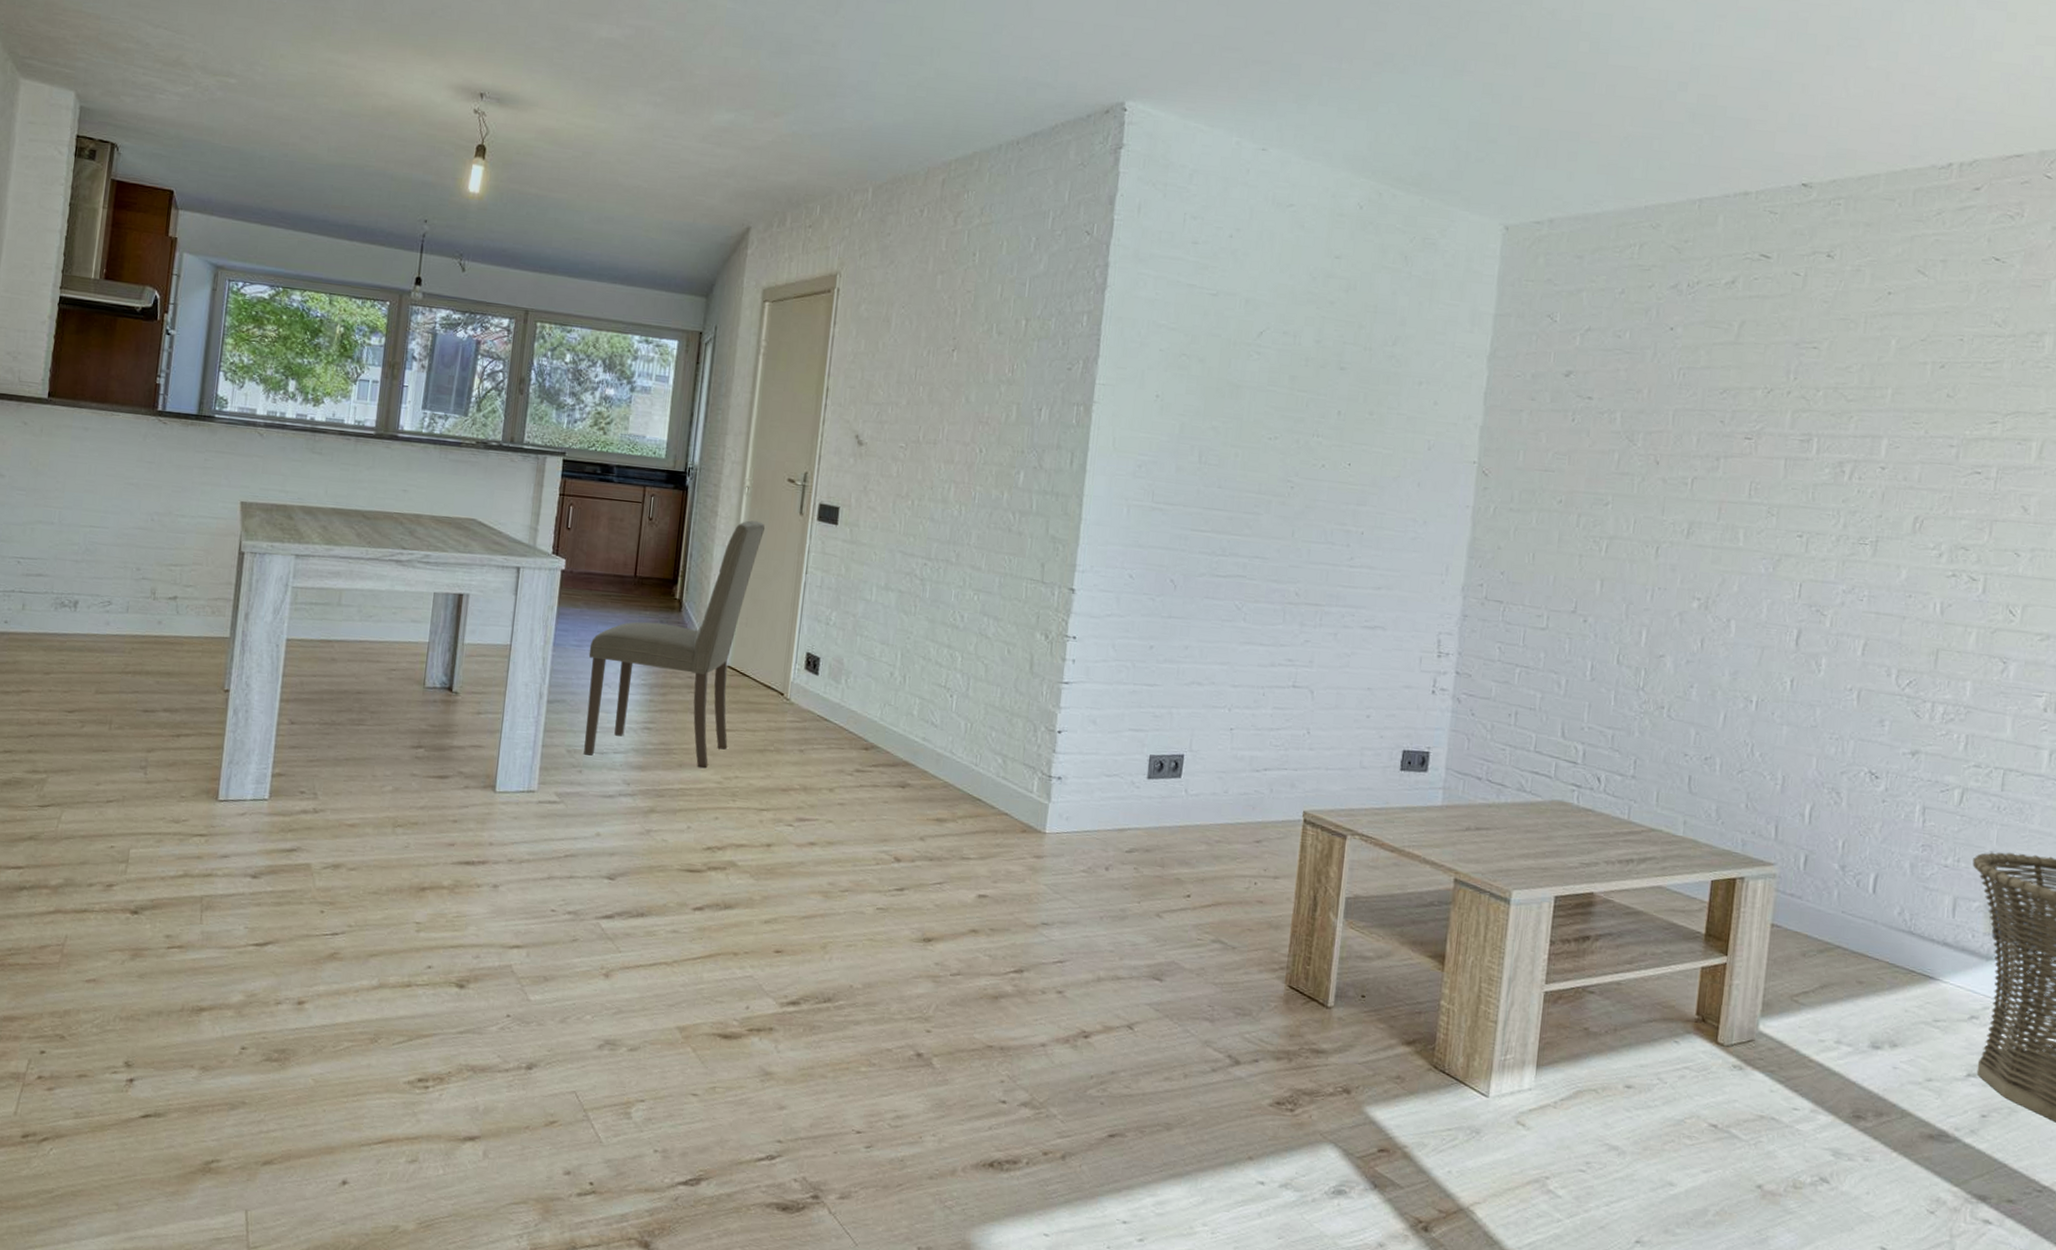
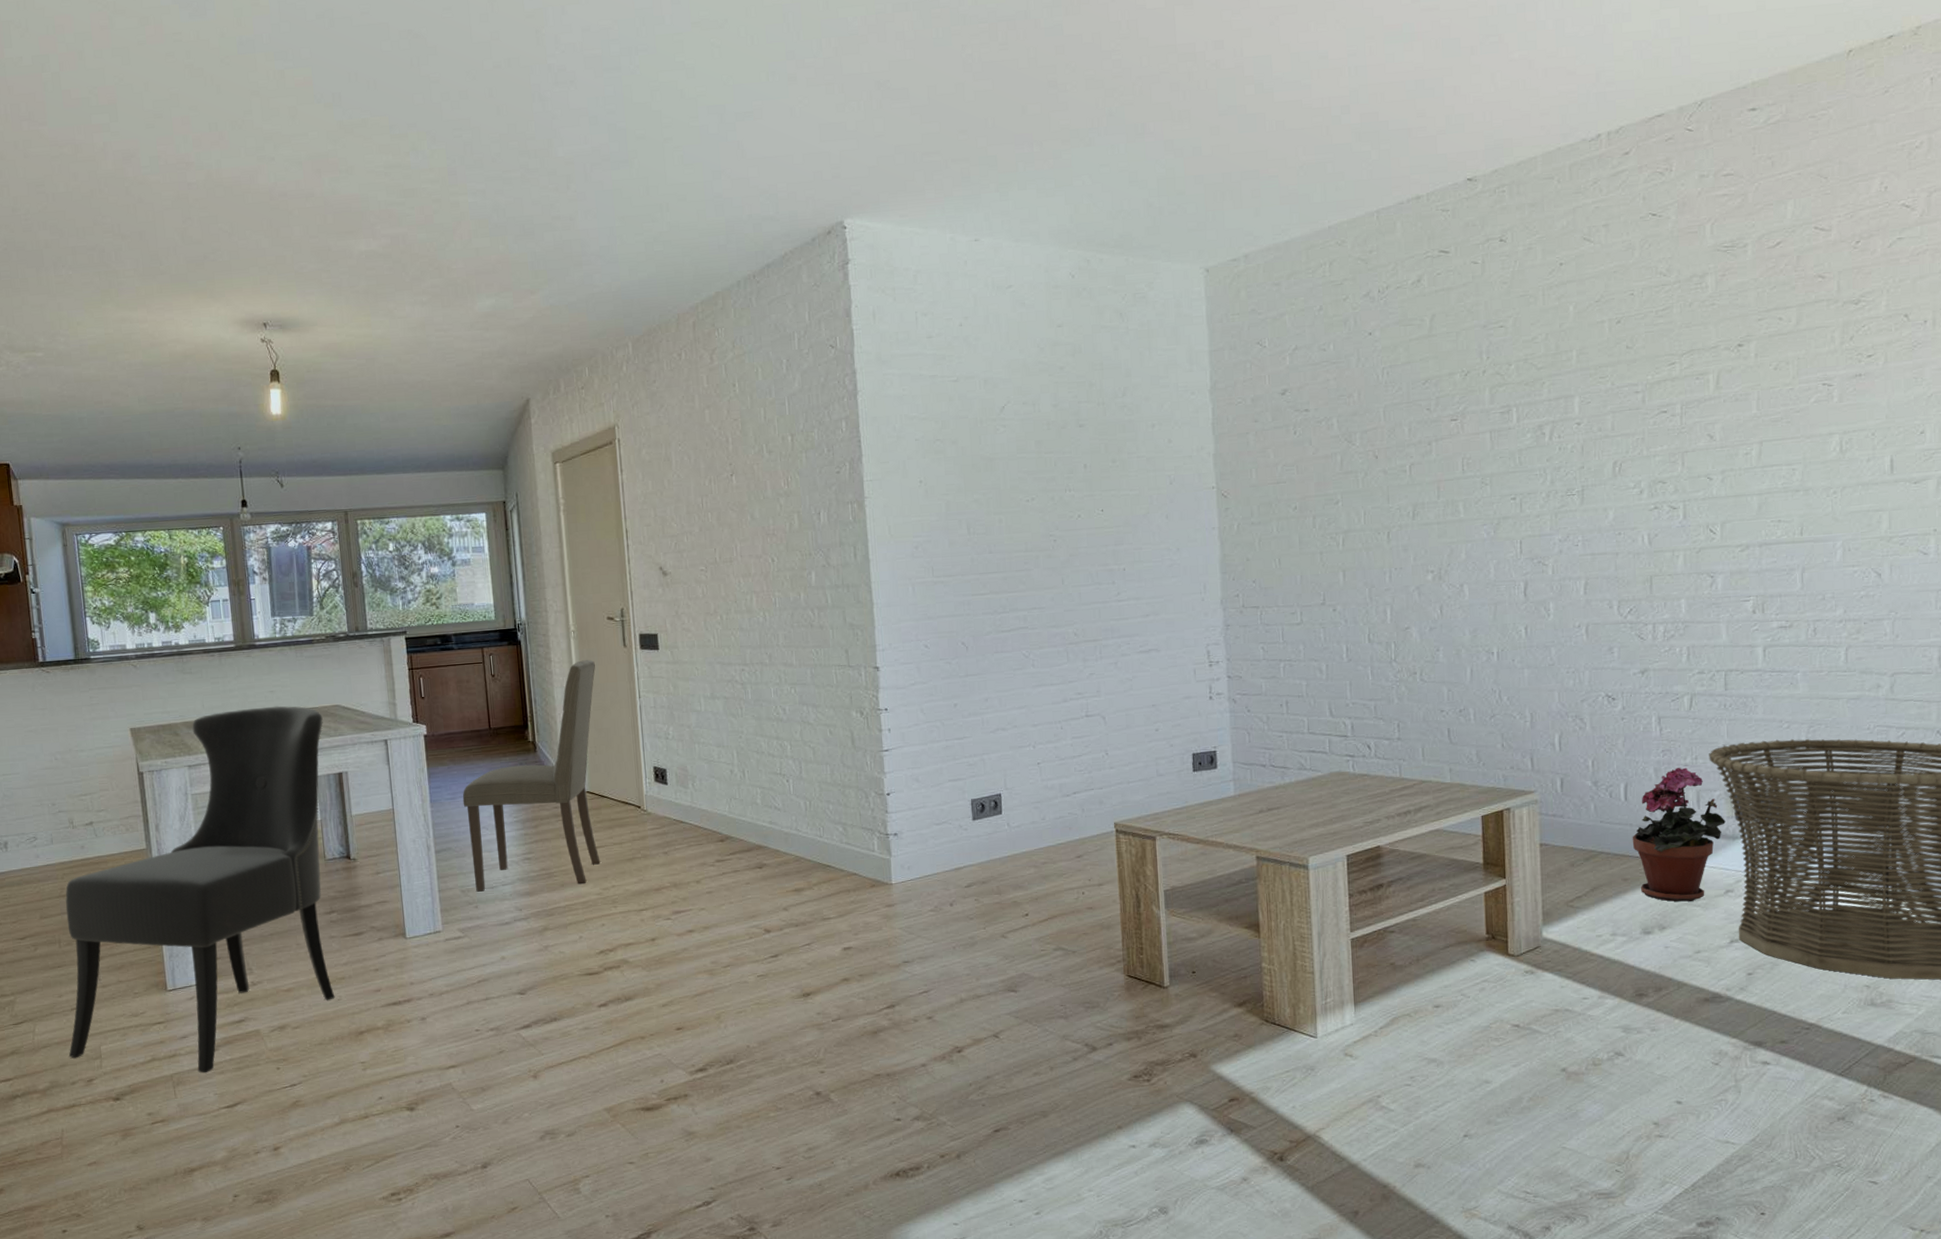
dining chair: none [92,502,455,901] -> present [65,706,335,1072]
potted plant: none [1874,866,1981,1021] -> present [1632,767,1726,902]

